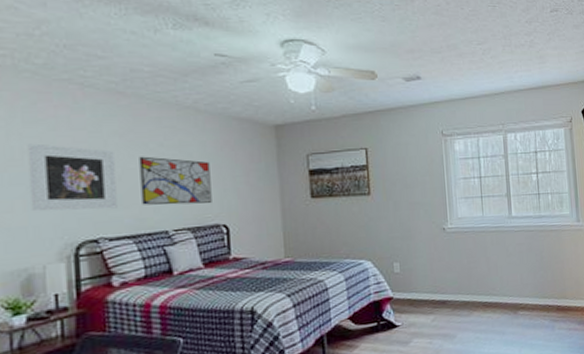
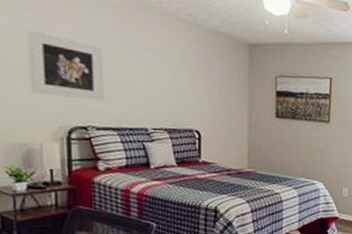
wall art: present [139,156,212,205] -> none [125,56,187,108]

